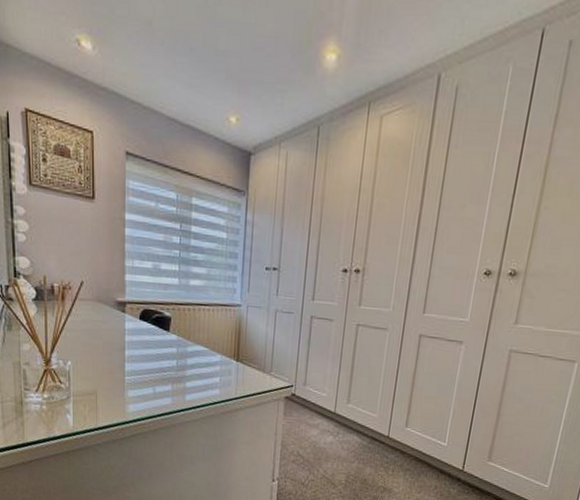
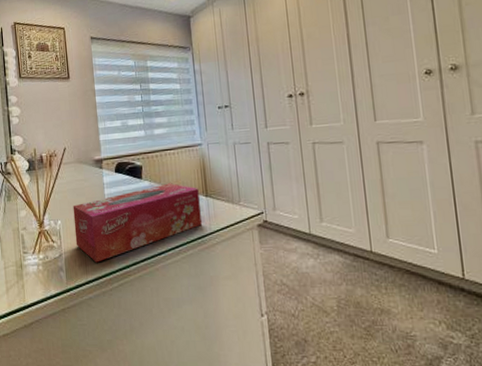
tissue box: none [86,340,230,411] -> present [73,183,202,263]

